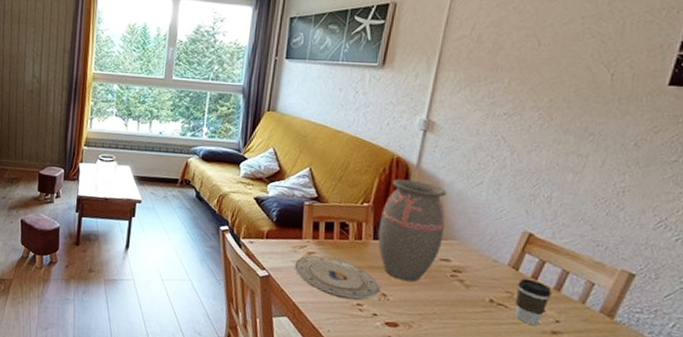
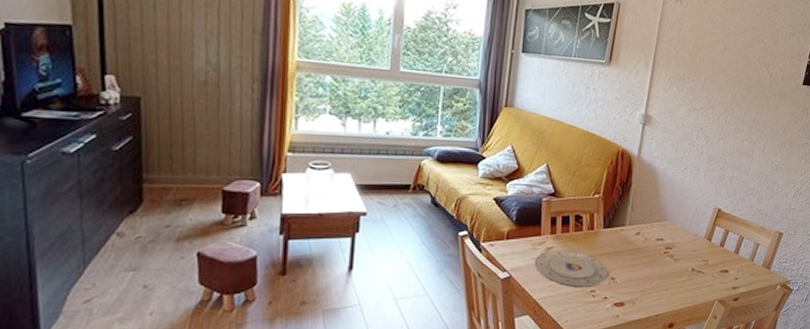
decorative vase: present [378,178,447,282] -> none [607,169,661,264]
coffee cup: present [513,278,551,325] -> none [708,247,733,284]

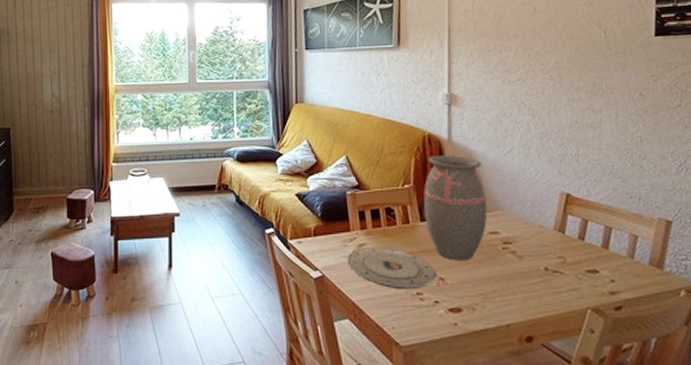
decorative vase: none [607,169,661,264] -> present [423,154,488,262]

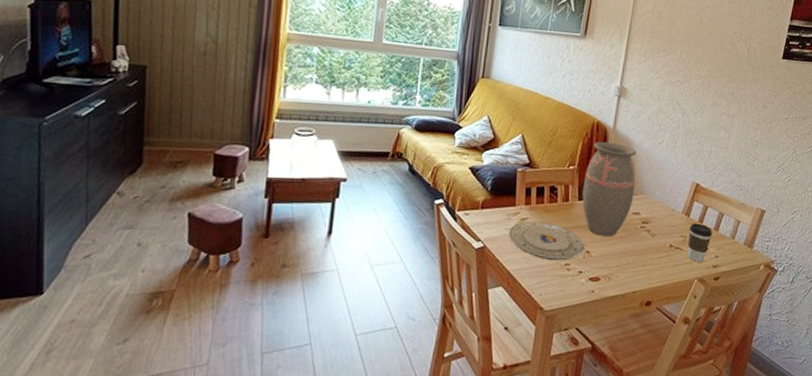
coffee cup: none [567,240,601,288] -> present [687,223,712,262]

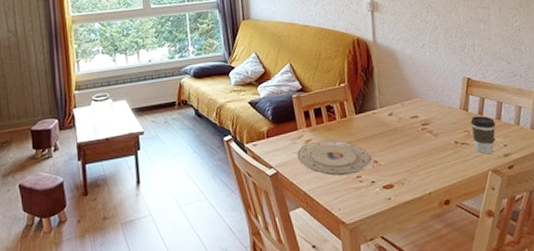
decorative vase: present [582,141,637,237] -> none [356,54,409,145]

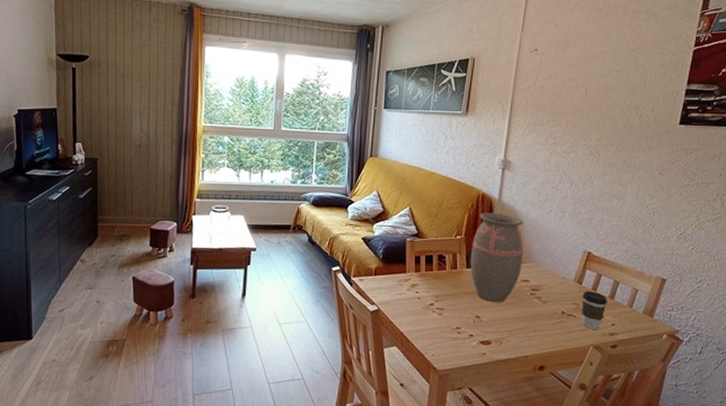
plate: present [296,140,372,176] -> none [400,287,474,325]
decorative vase: none [356,54,409,145] -> present [470,212,524,303]

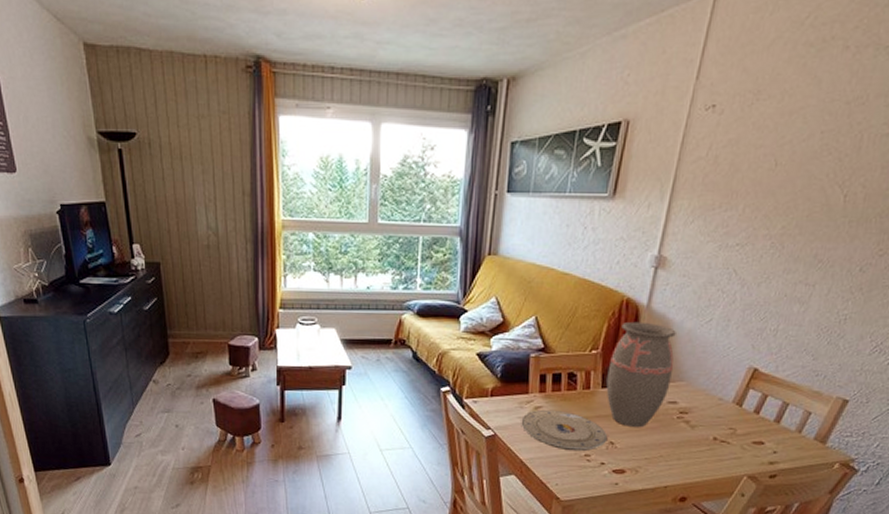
plate: none [400,287,474,325] -> present [521,409,608,452]
coffee cup: present [580,291,607,330] -> none [735,414,772,458]

